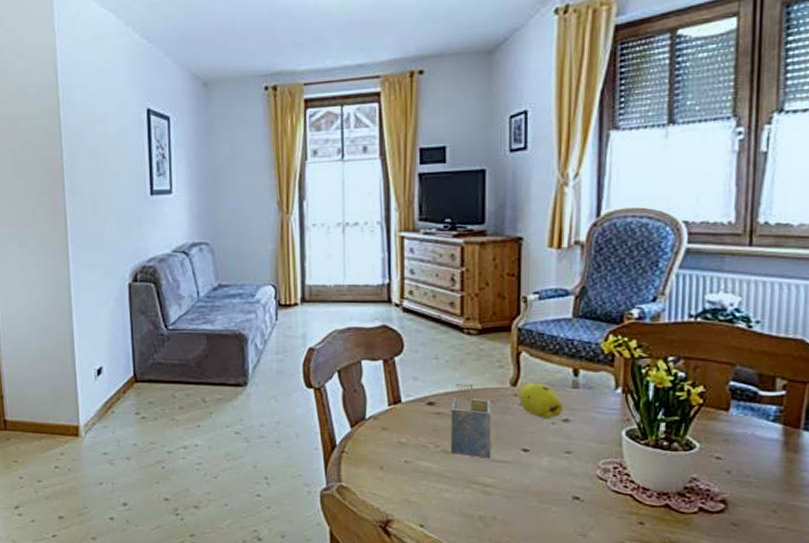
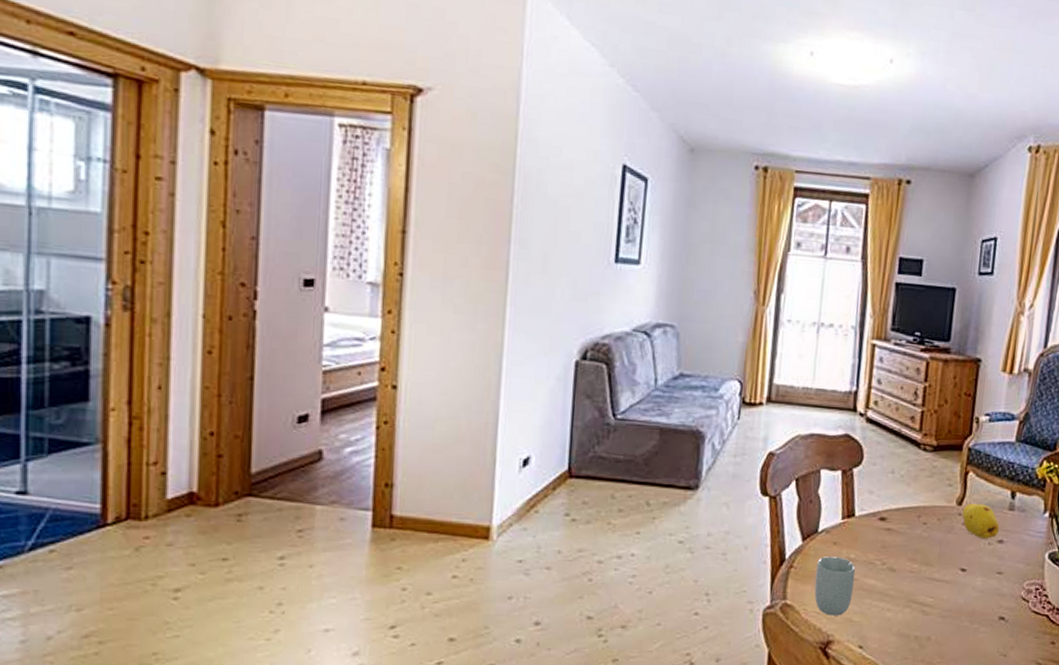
cup: none [368,441,408,496] -> present [814,556,856,616]
napkin holder: present [451,383,492,459] -> none [896,499,938,578]

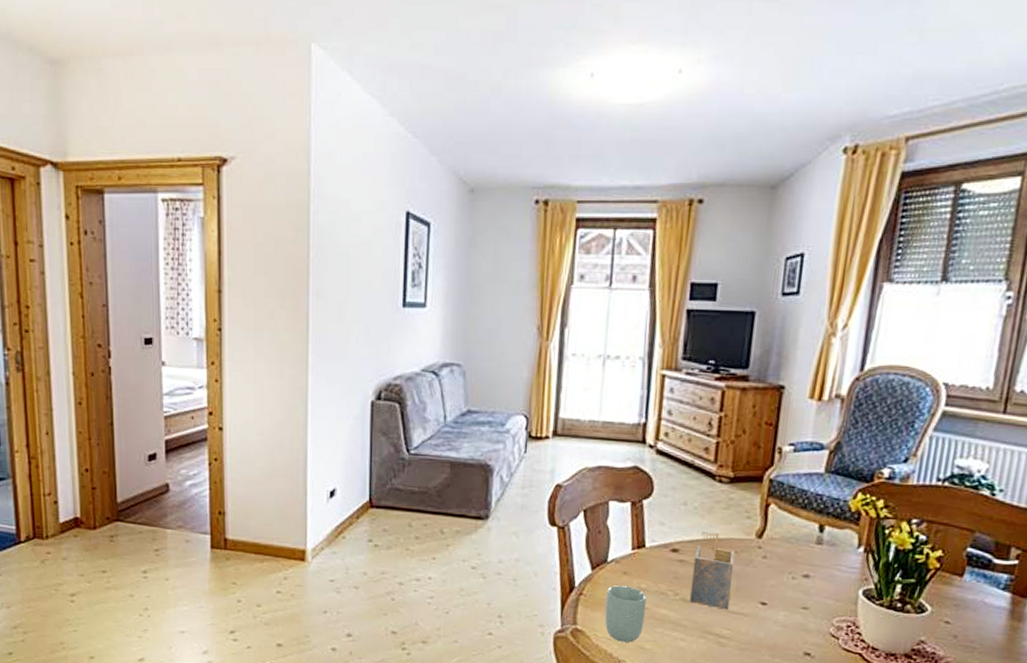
napkin holder: none [896,499,938,578] -> present [689,531,735,610]
fruit: present [962,503,999,539] -> none [762,536,805,573]

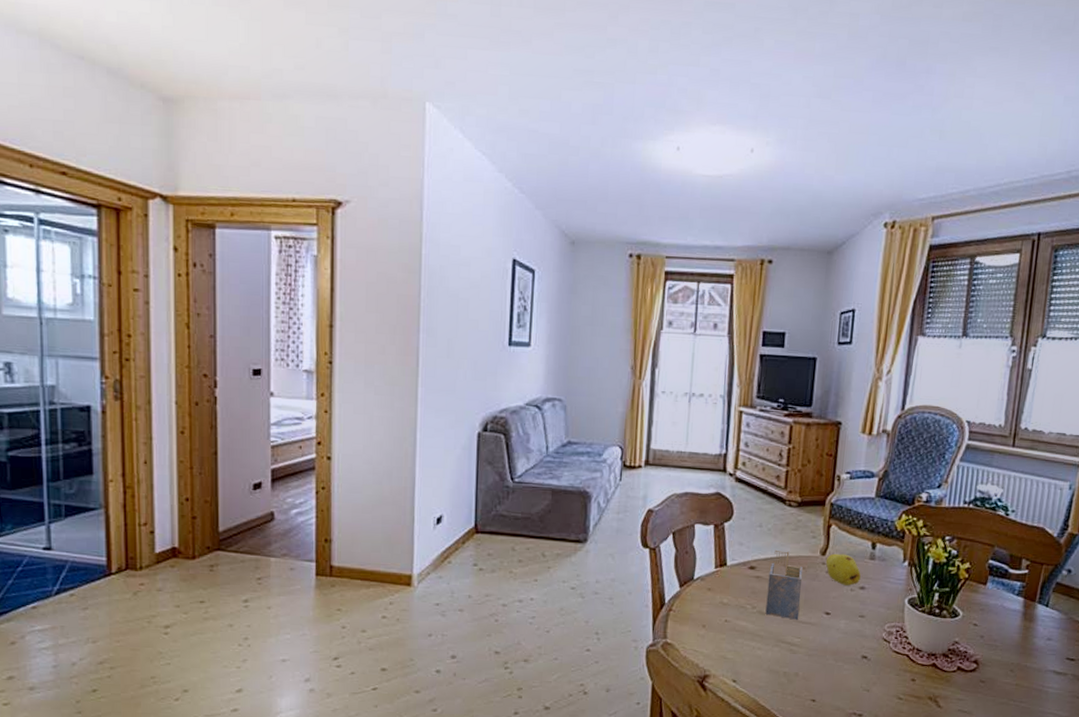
cup: present [604,585,647,643] -> none [691,601,729,653]
fruit: none [762,536,805,573] -> present [825,553,861,586]

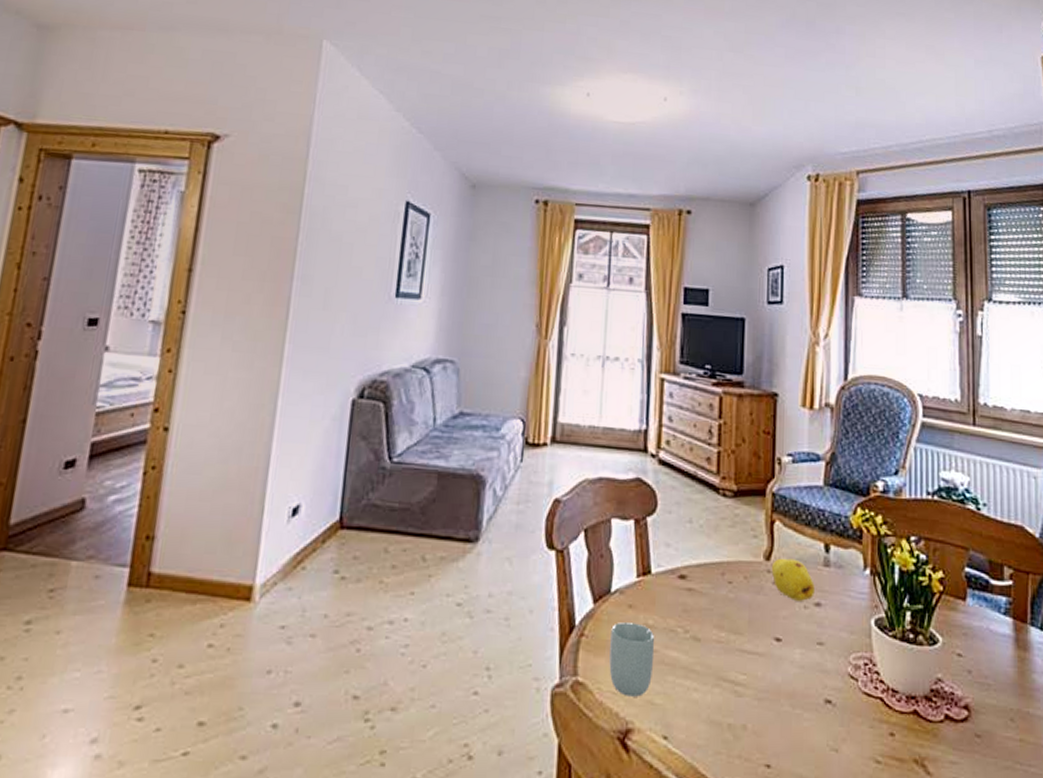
cup: none [691,601,729,653] -> present [609,622,655,697]
napkin holder: present [765,549,803,620] -> none [701,552,745,649]

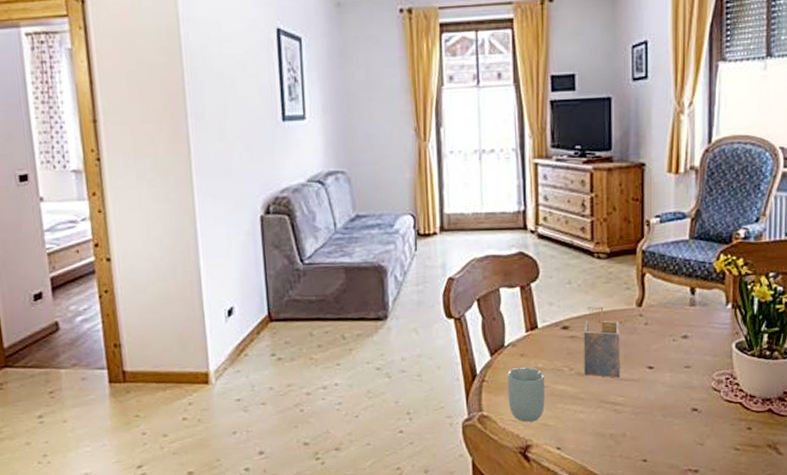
napkin holder: none [701,552,745,649] -> present [583,306,620,378]
fruit: present [771,558,815,601] -> none [643,303,682,336]

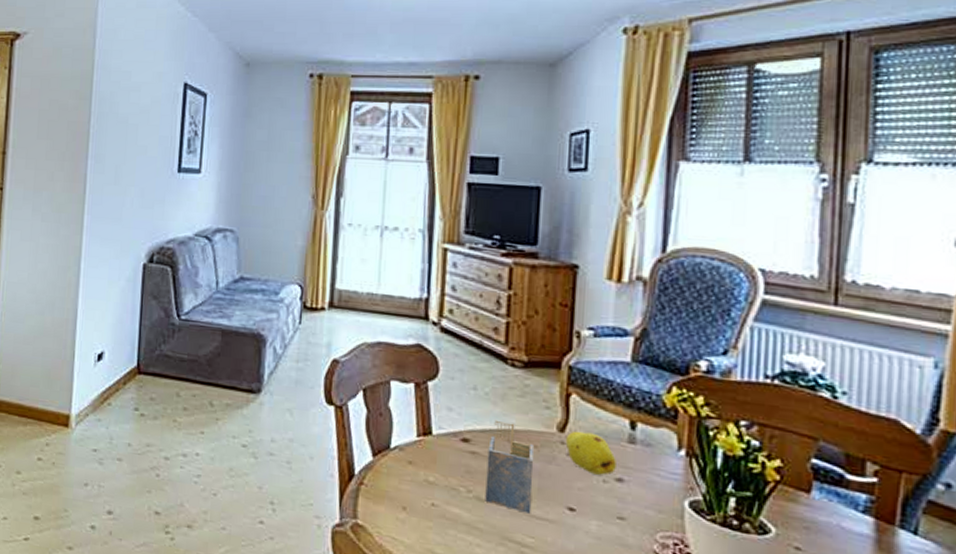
cup: present [507,367,546,422] -> none [388,476,436,545]
fruit: none [643,303,682,336] -> present [565,431,616,475]

